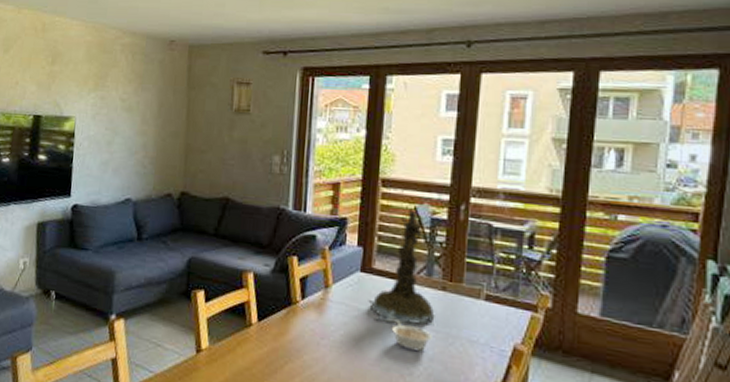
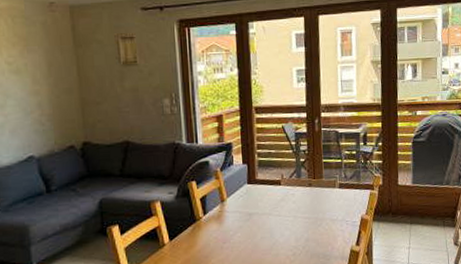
plant: present [368,210,435,326] -> none [256,129,307,220]
legume: present [391,320,432,352] -> none [275,216,306,237]

